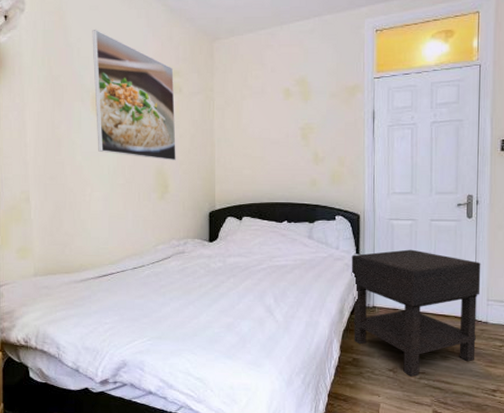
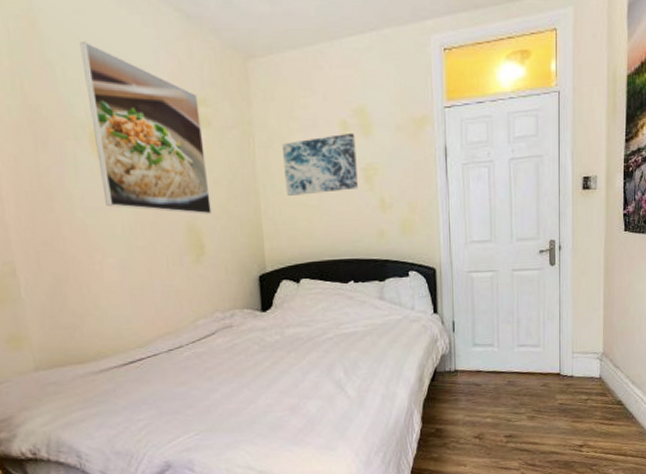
wall art: none [236,98,296,148] -> present [282,132,358,196]
nightstand: present [351,249,481,377] -> none [429,304,565,442]

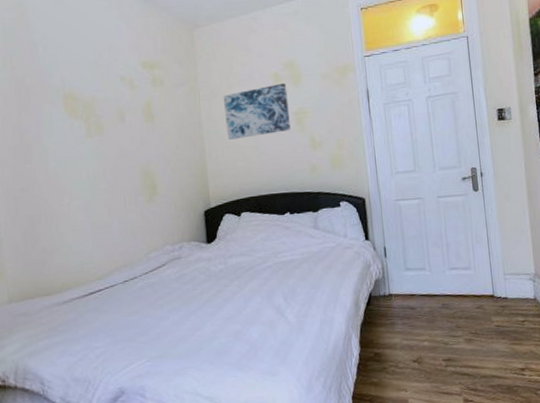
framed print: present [79,40,211,214] -> none [58,24,163,159]

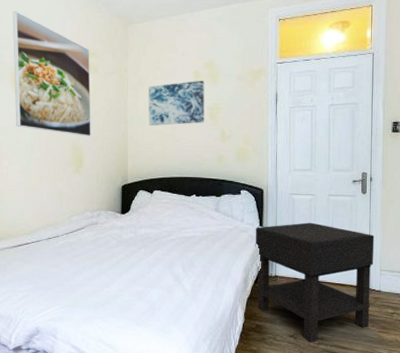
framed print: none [58,24,163,159] -> present [12,10,91,136]
nightstand: none [361,229,499,366] -> present [255,222,375,342]

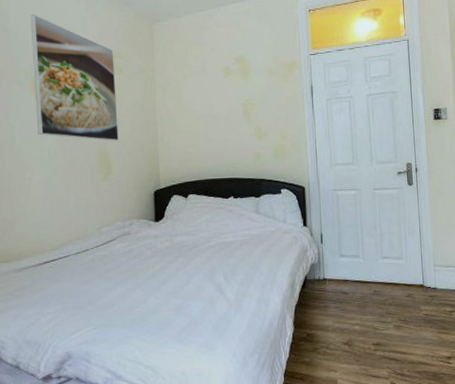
wall art: present [148,80,205,126] -> none [177,76,238,126]
nightstand: present [255,222,375,342] -> none [299,219,428,349]

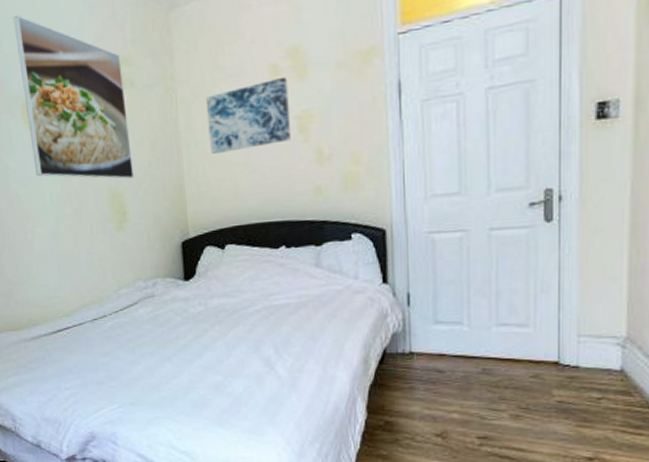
wall art: none [177,76,238,126] -> present [206,76,291,154]

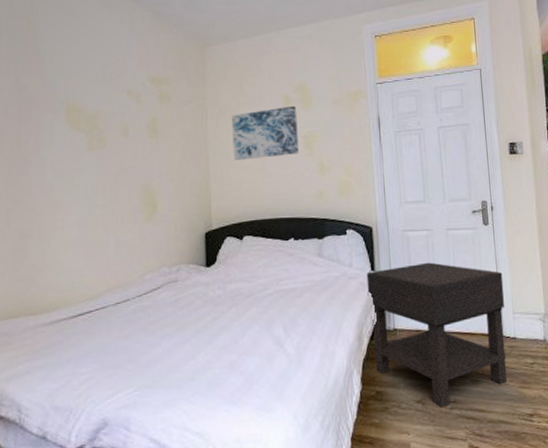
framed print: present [13,14,134,179] -> none [67,34,165,177]
nightstand: none [376,272,568,443] -> present [366,262,507,407]

